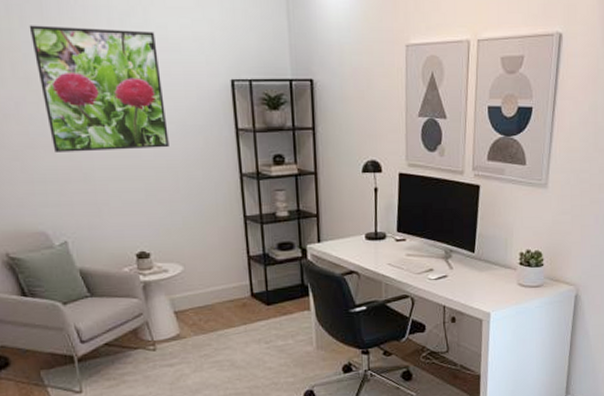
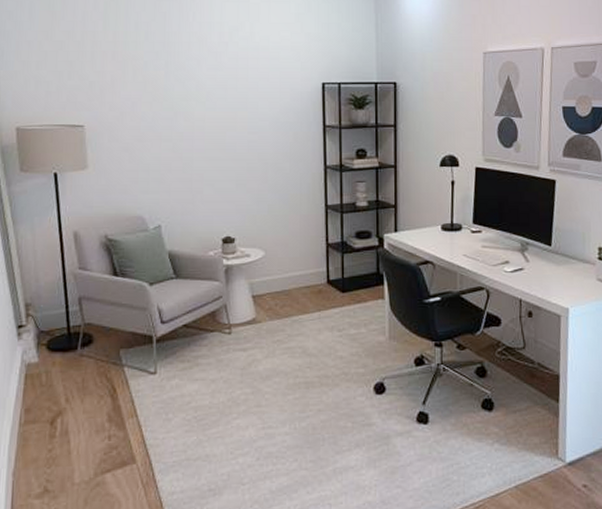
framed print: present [29,25,169,152] -> none [152,38,262,145]

